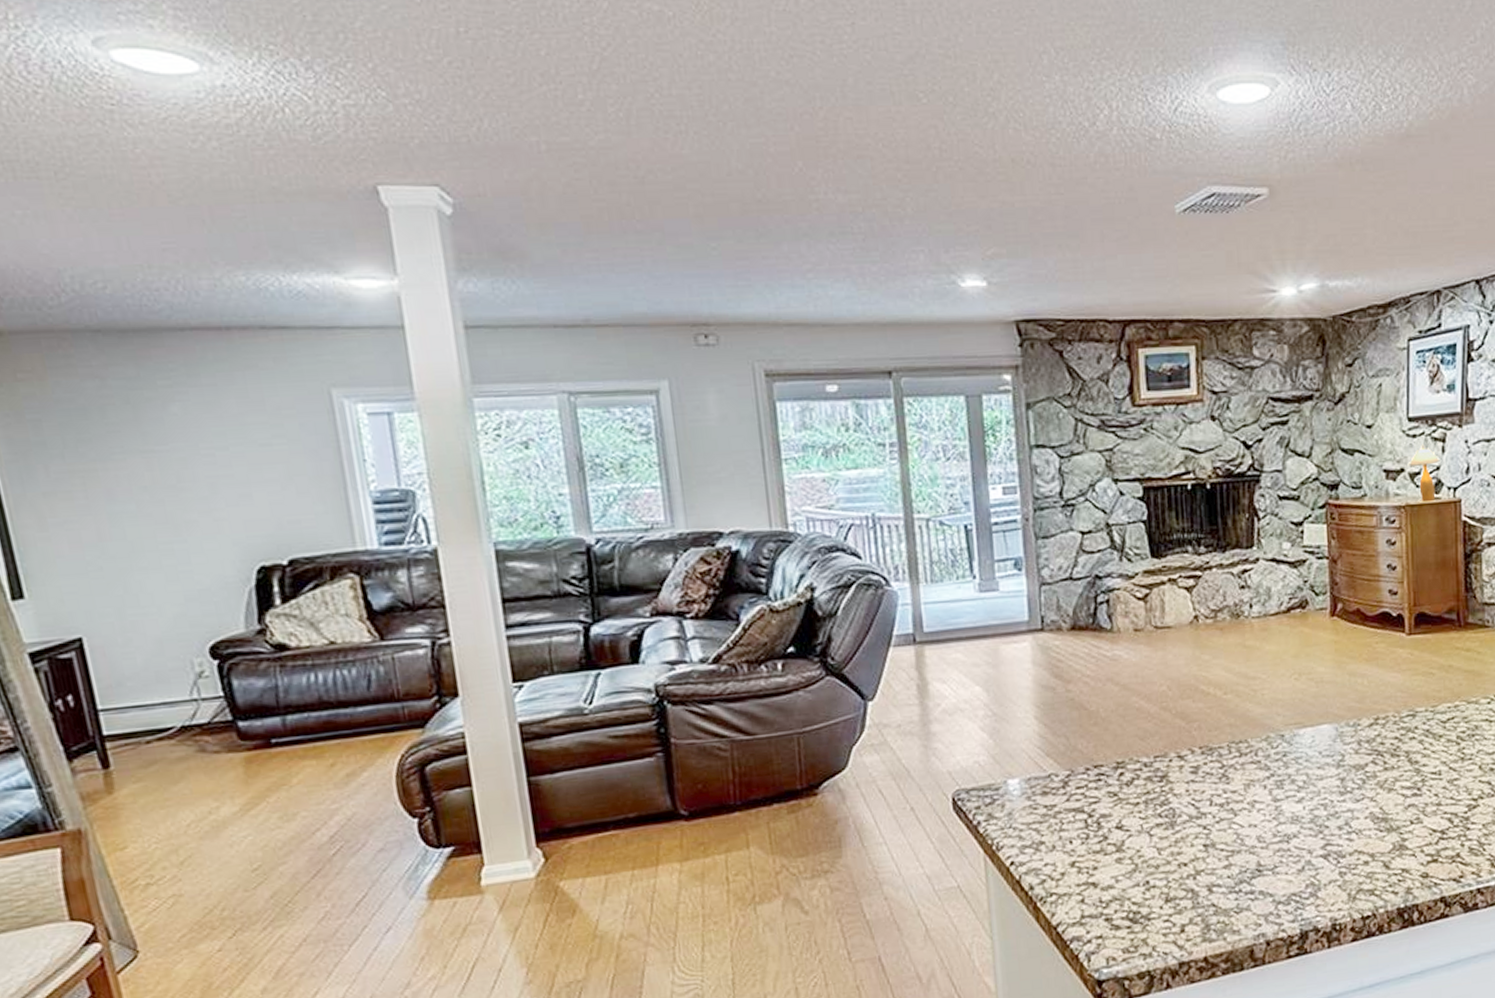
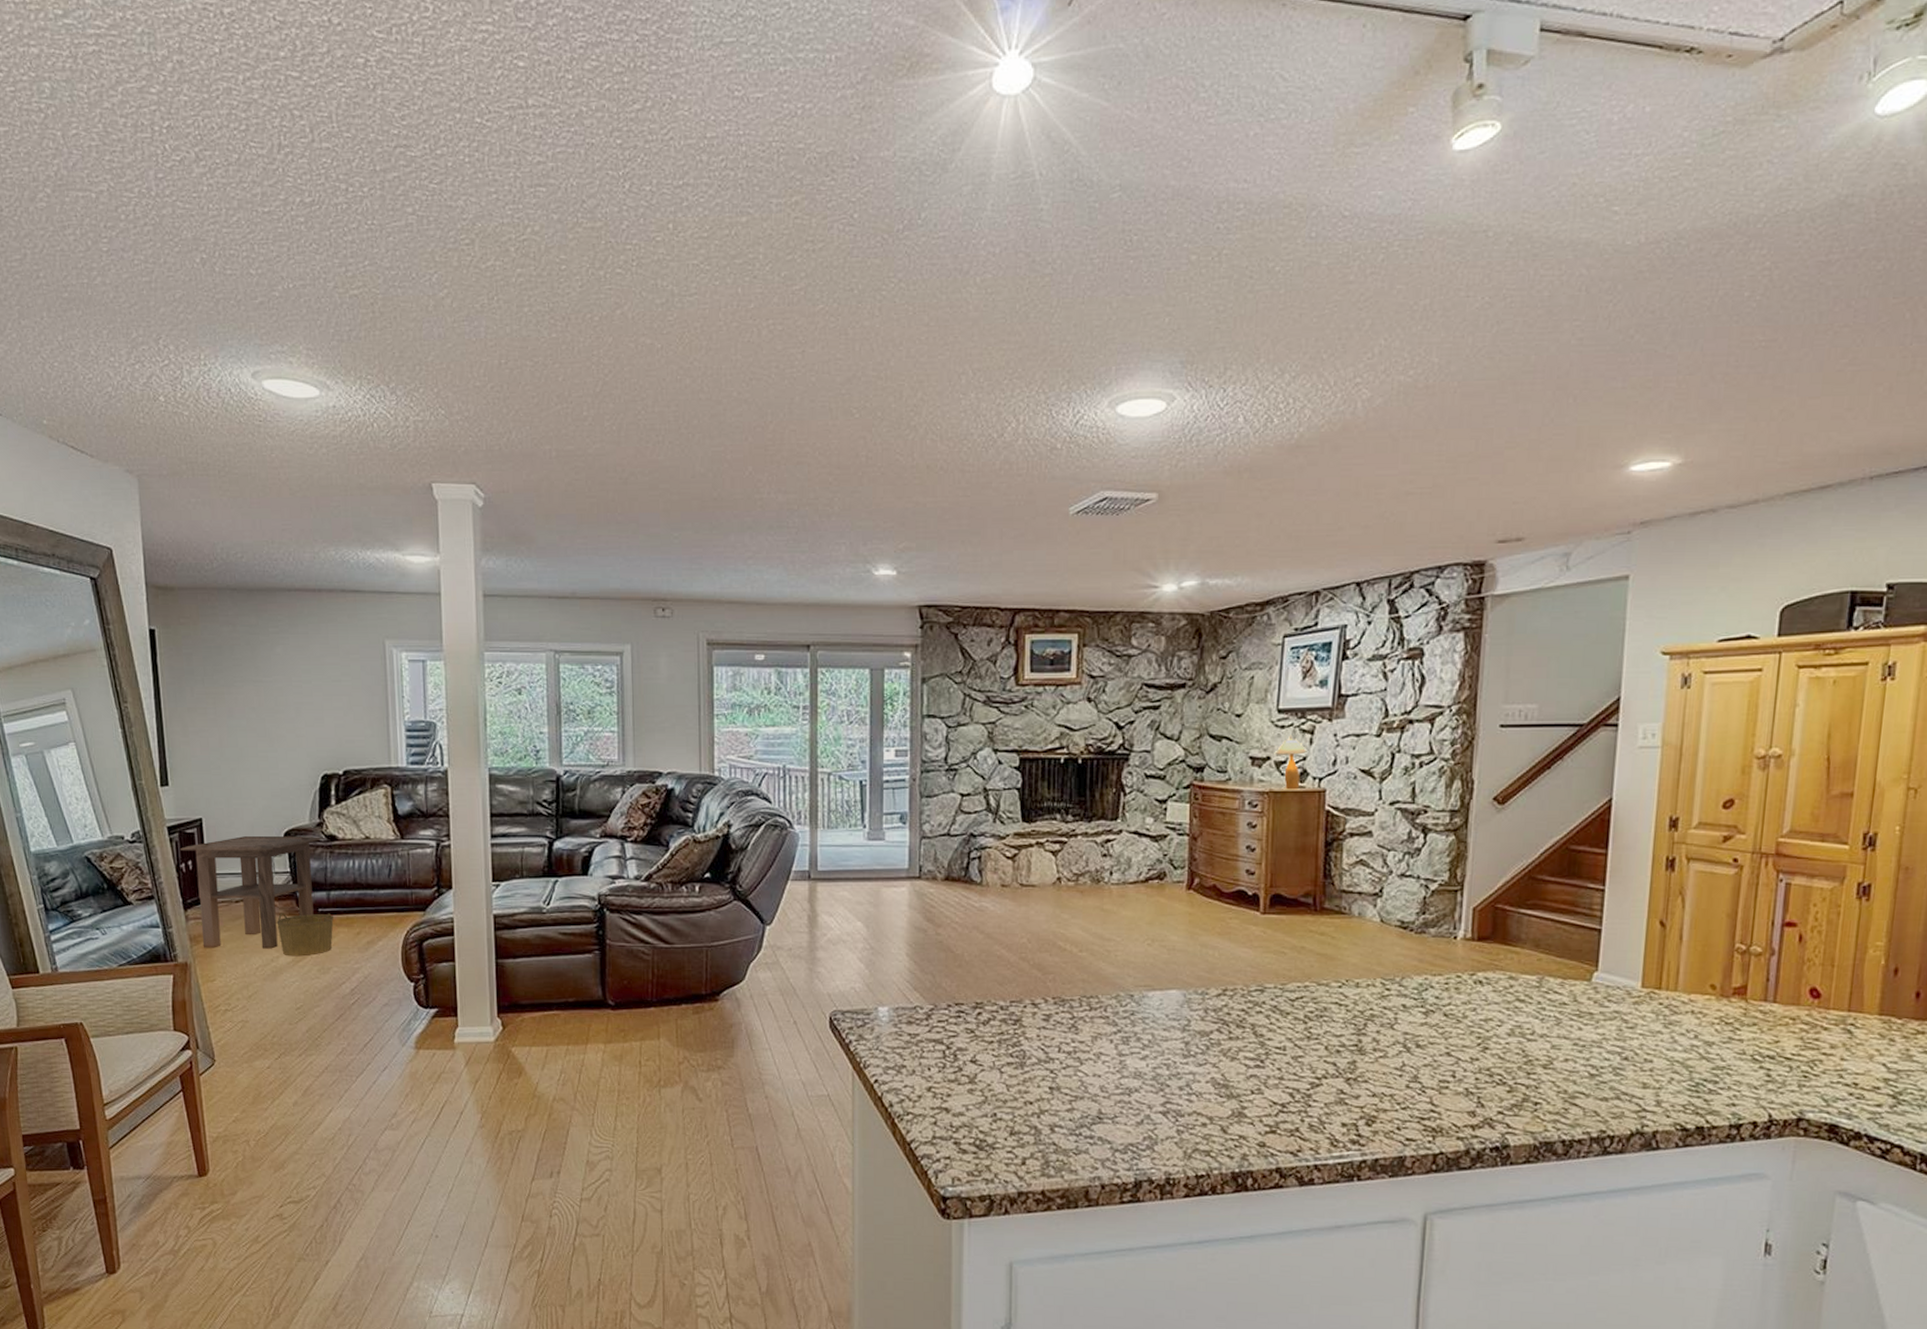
side table: none [51,647,268,808] -> present [179,836,323,949]
basket: none [210,744,296,805] -> present [276,913,334,957]

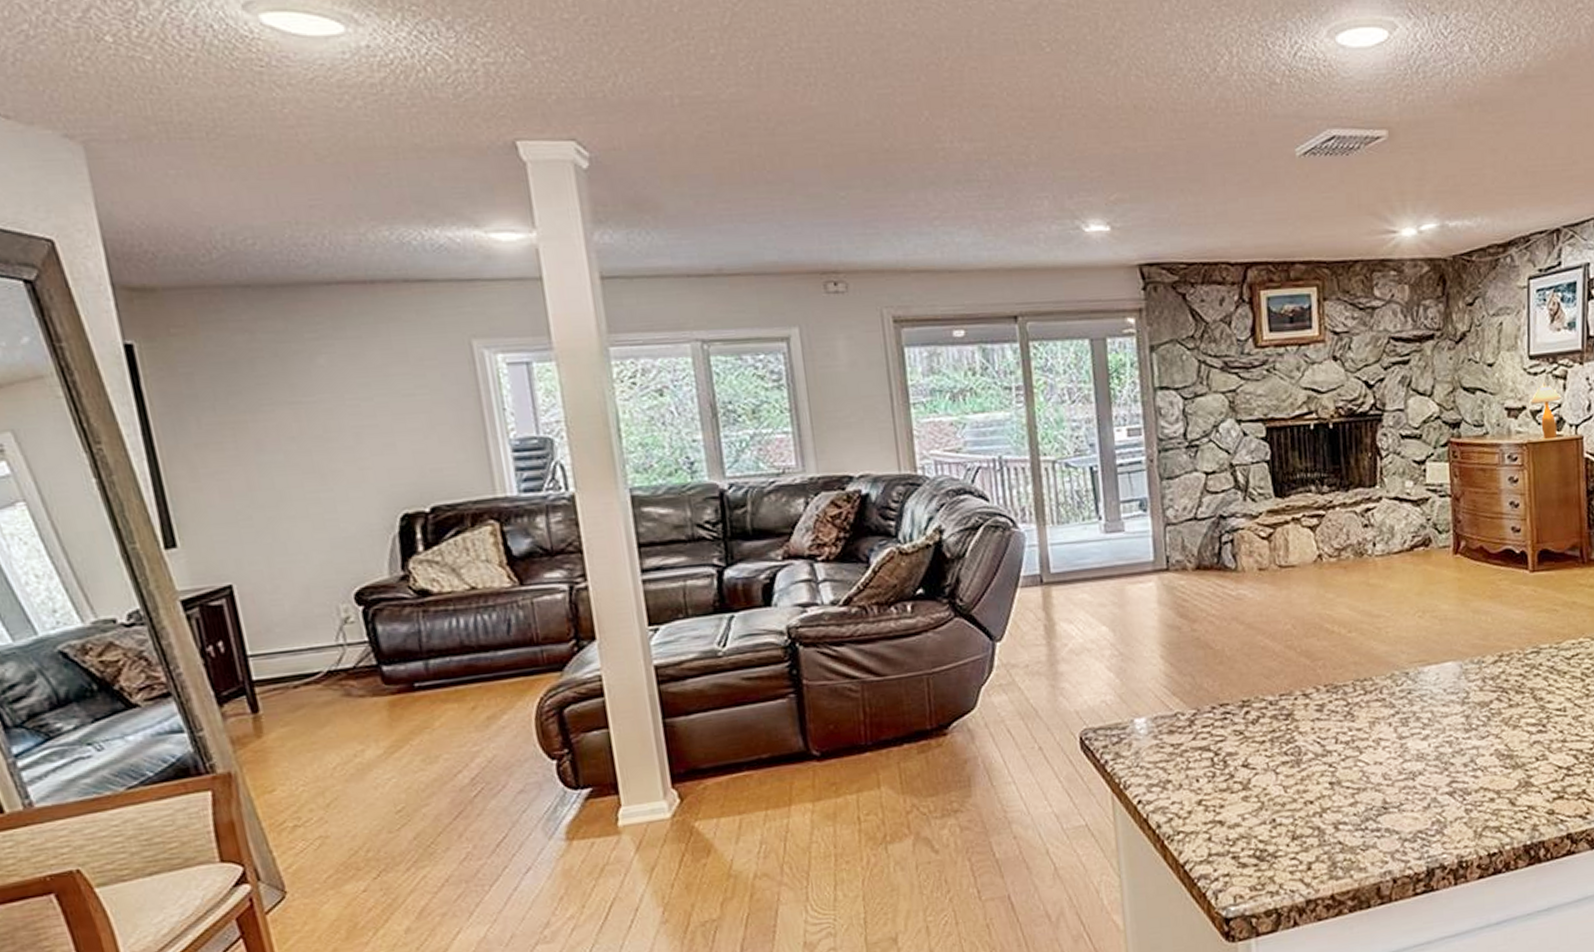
side table: present [179,836,323,949] -> none [203,593,412,751]
basket: present [276,913,334,957] -> none [356,687,439,748]

